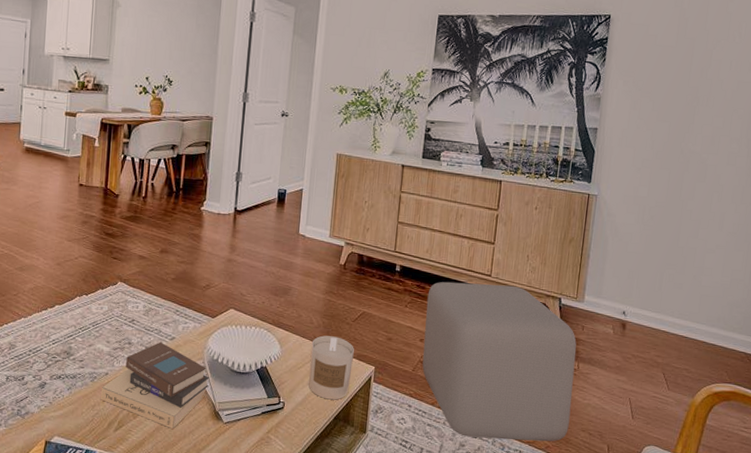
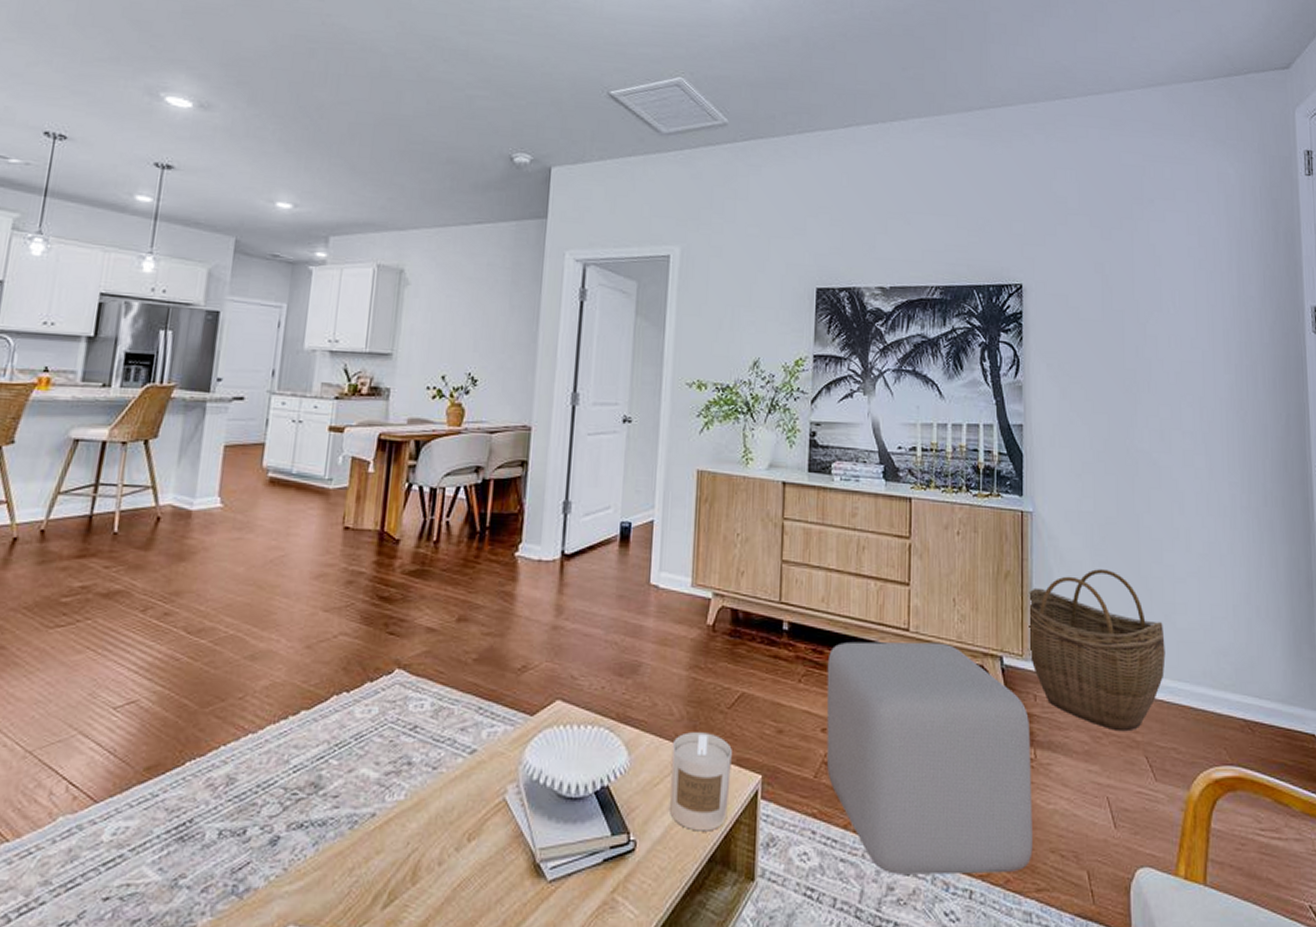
books: present [100,341,209,429] -> none [362,758,526,897]
woven basket: none [581,239,691,355] -> present [1027,569,1166,732]

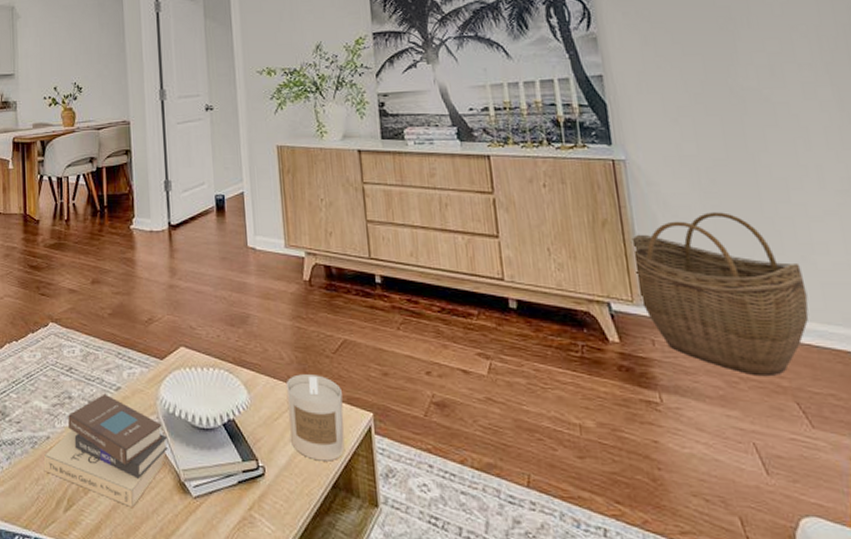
books: none [362,758,526,897] -> present [43,393,168,507]
pouf: present [826,641,1033,875] -> none [423,290,671,514]

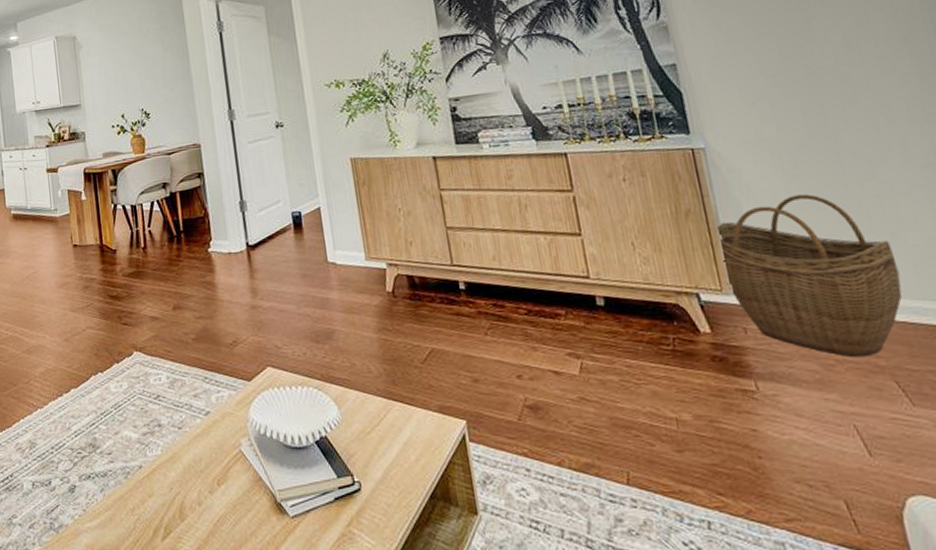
books: present [43,393,168,507] -> none [137,419,262,531]
candle: present [285,374,345,462] -> none [376,386,441,472]

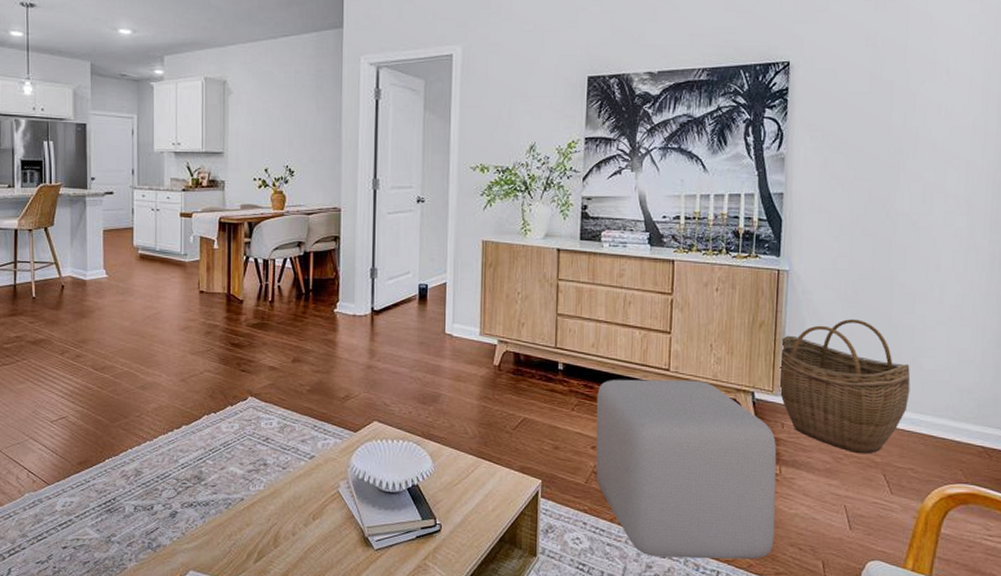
pouf: none [510,286,774,507] -> present [595,379,777,560]

